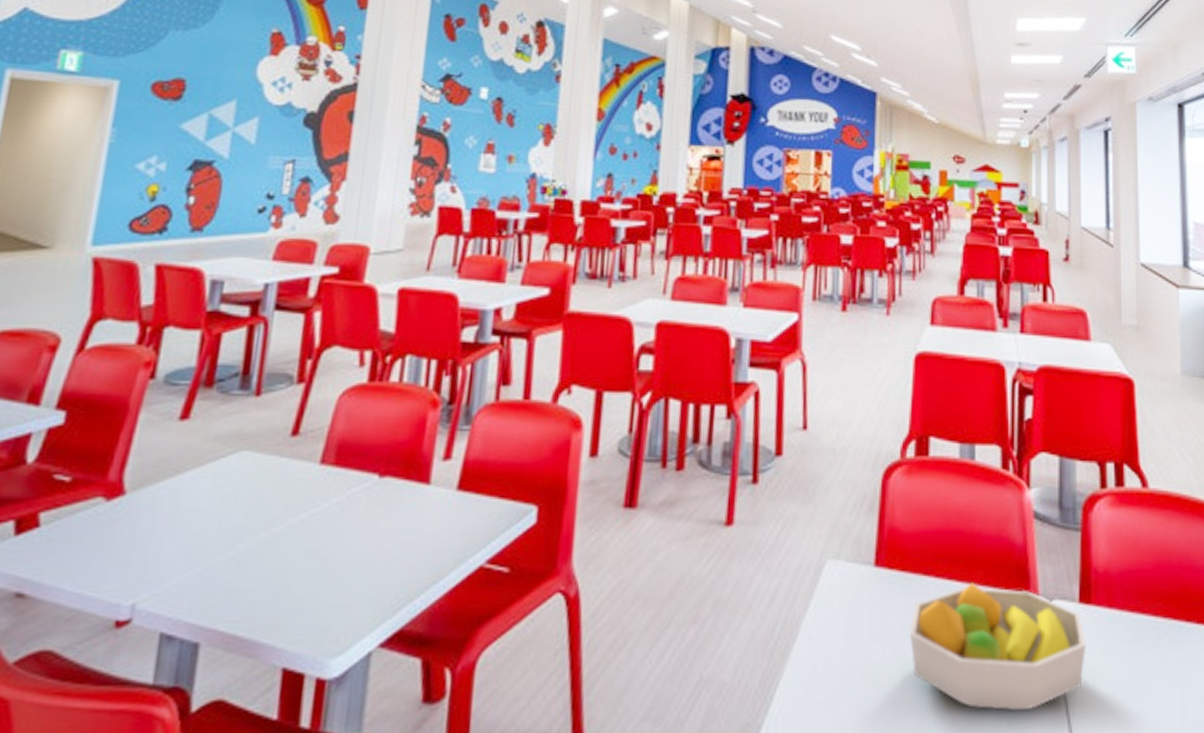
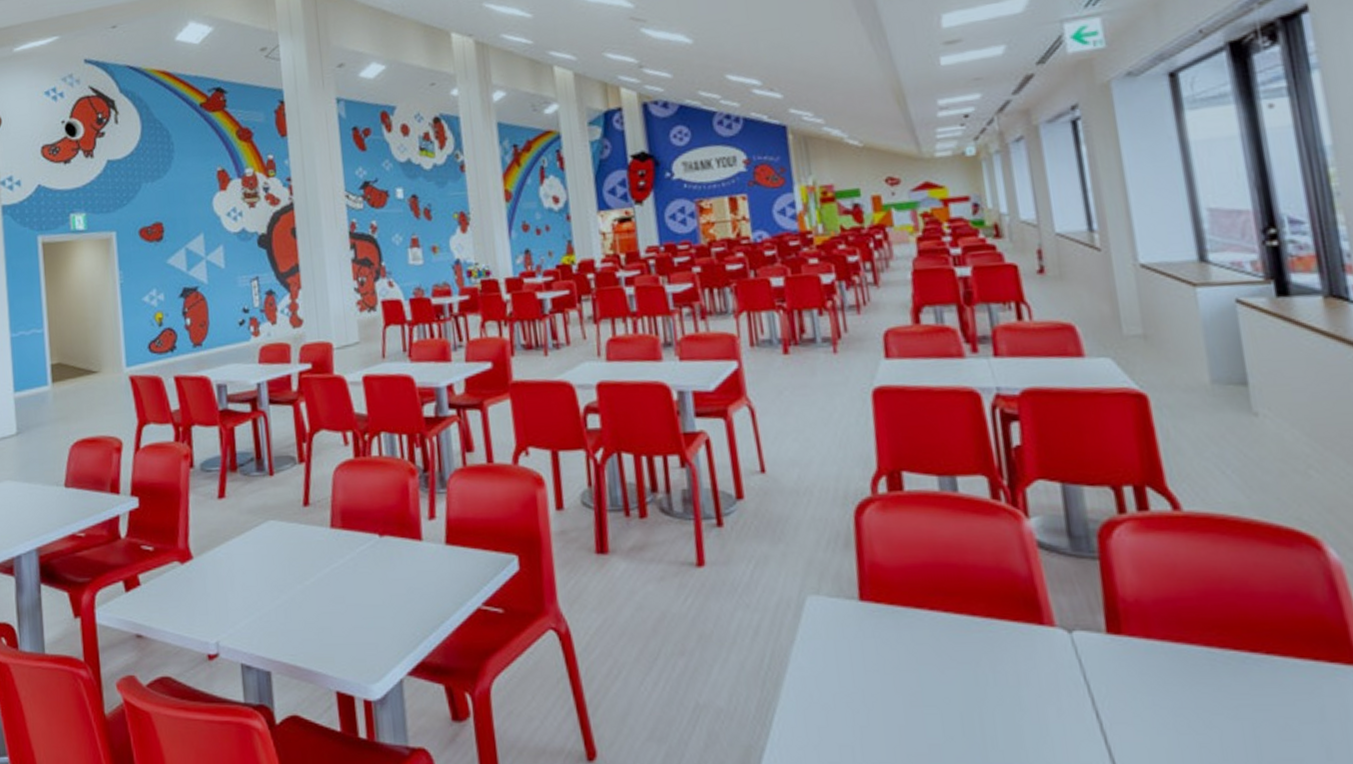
fruit bowl: present [909,582,1087,711] -> none [908,614,1123,741]

